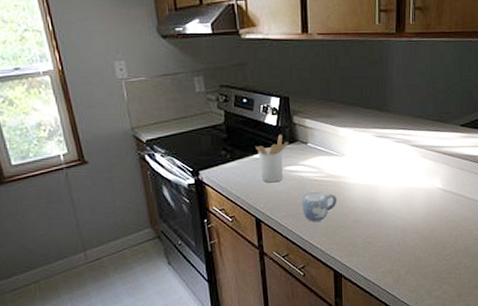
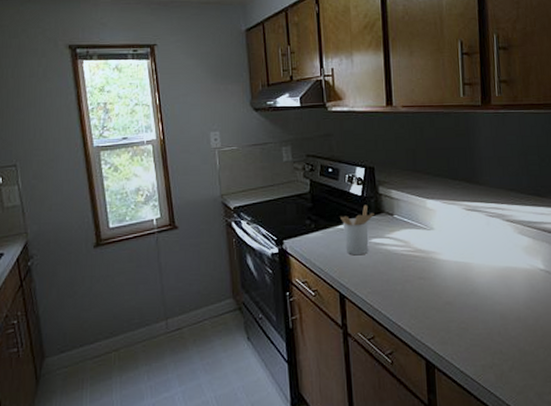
mug: present [301,192,337,222] -> none [387,267,427,301]

